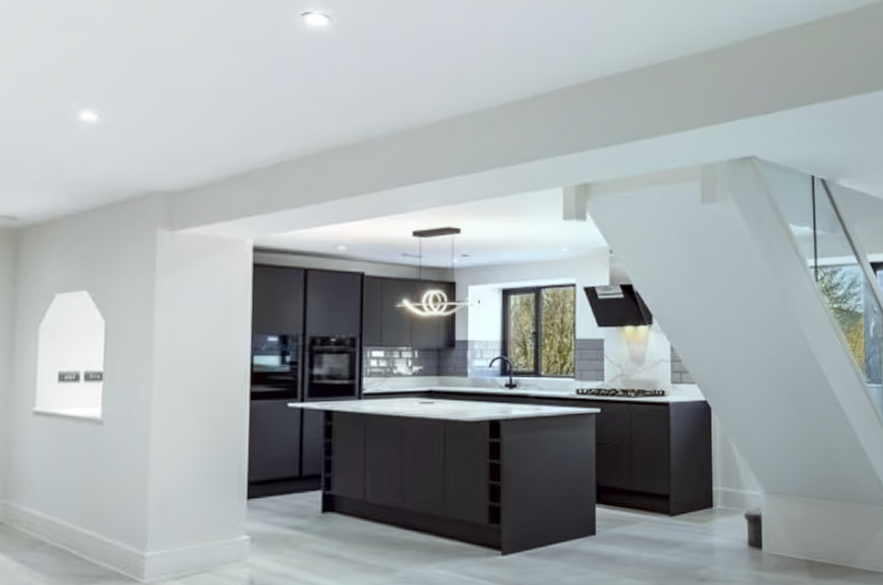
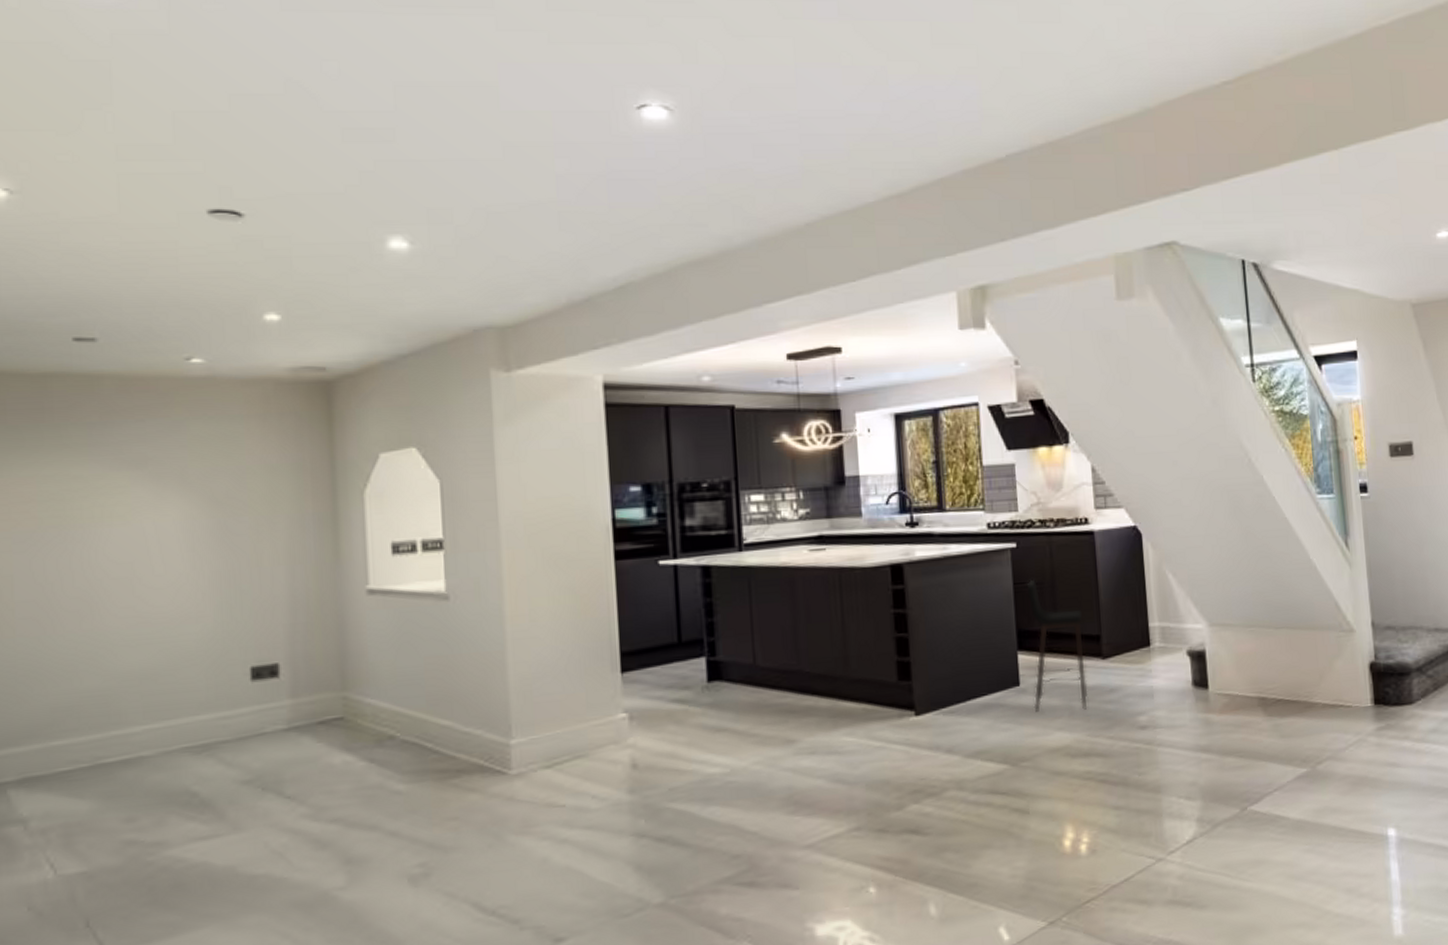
bar stool: none [607,441,655,560] -> present [1026,579,1088,712]

